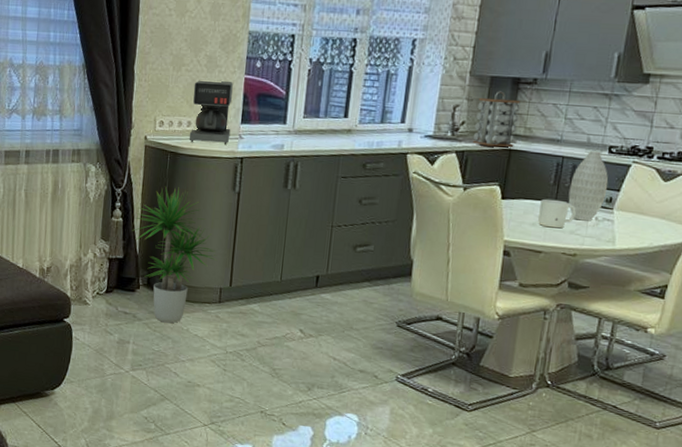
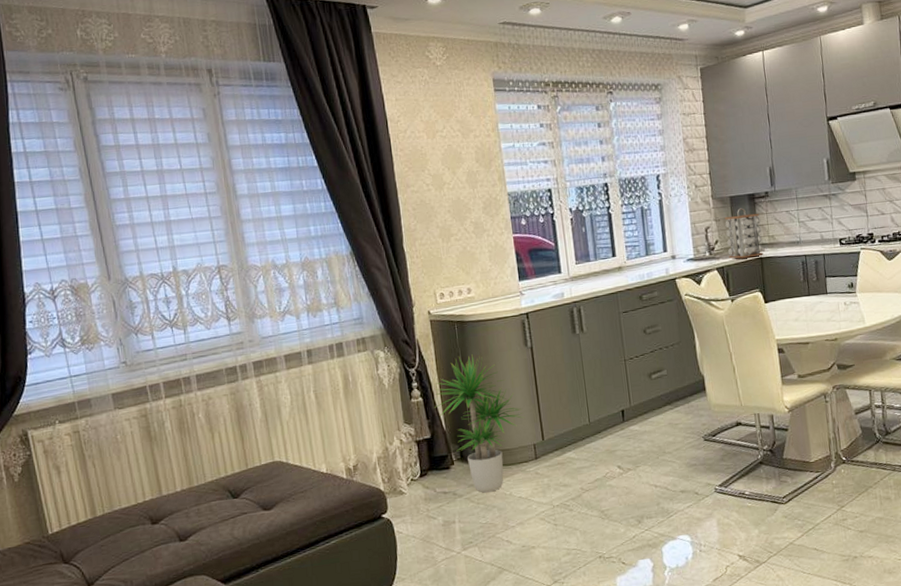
coffee maker: present [189,80,233,146] -> none [466,242,512,309]
mug: present [538,198,576,229] -> none [797,293,828,320]
vase: present [568,150,608,221] -> none [816,245,847,309]

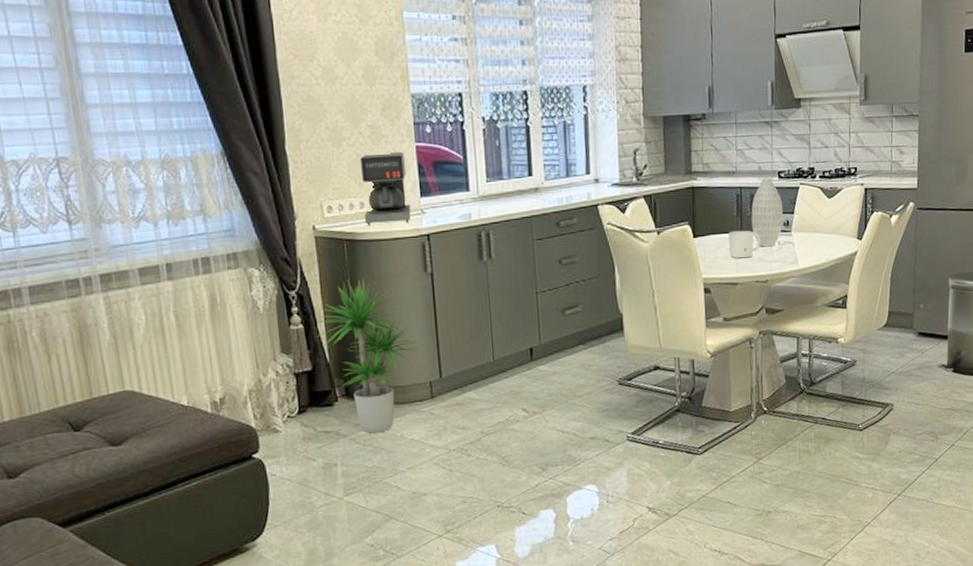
coffee maker: none [466,242,512,309] -> present [359,151,411,226]
spice rack: present [724,208,764,259] -> none [655,130,696,187]
mug: none [797,293,828,320] -> present [728,230,761,259]
vase: none [816,245,847,309] -> present [751,178,783,247]

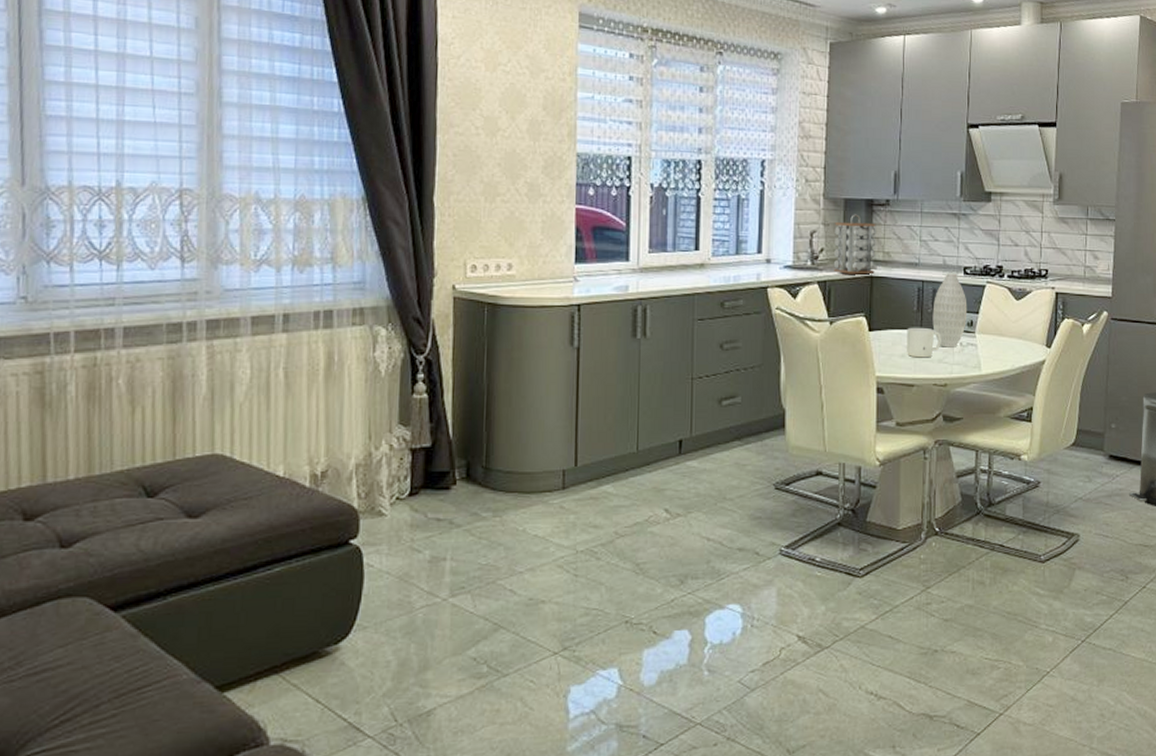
potted plant: present [316,278,420,434] -> none [441,347,556,525]
coffee maker: present [359,151,411,226] -> none [510,212,563,291]
spice rack: none [655,130,696,187] -> present [833,214,876,275]

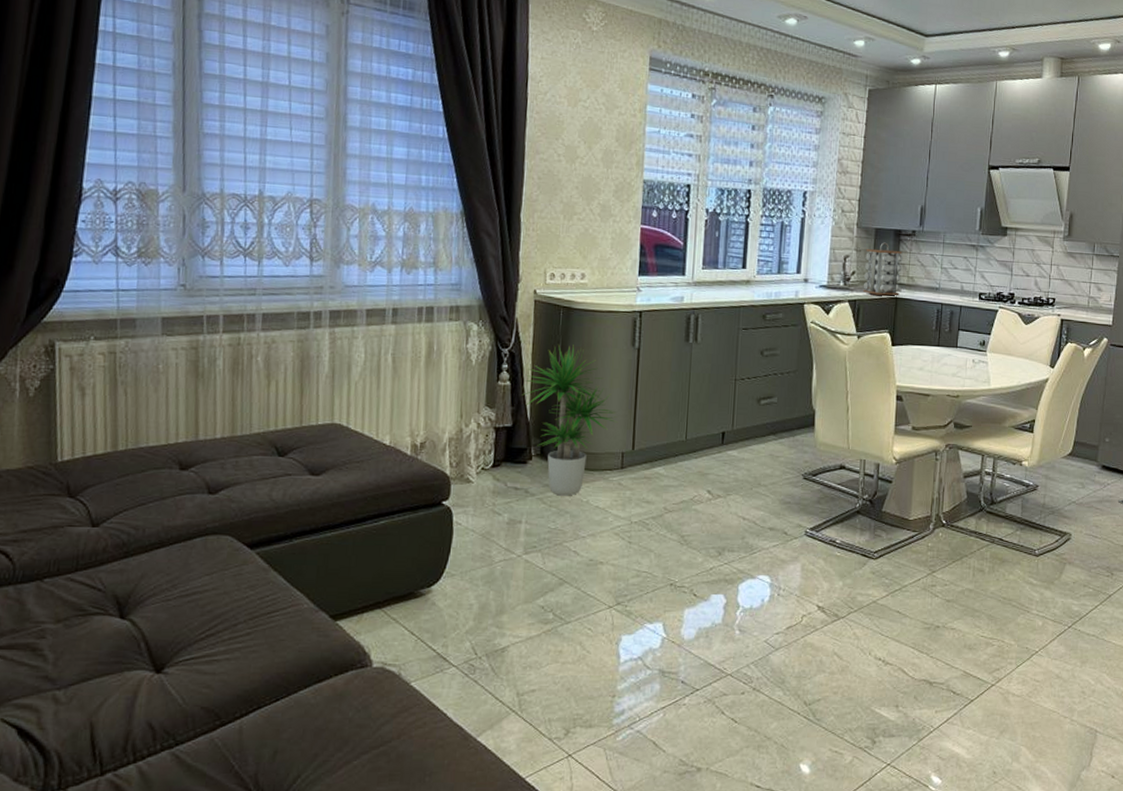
potted plant: none [441,347,556,525] -> present [521,345,617,496]
mug: present [907,327,941,358] -> none [925,344,956,372]
vase: present [932,273,968,348] -> none [948,297,981,364]

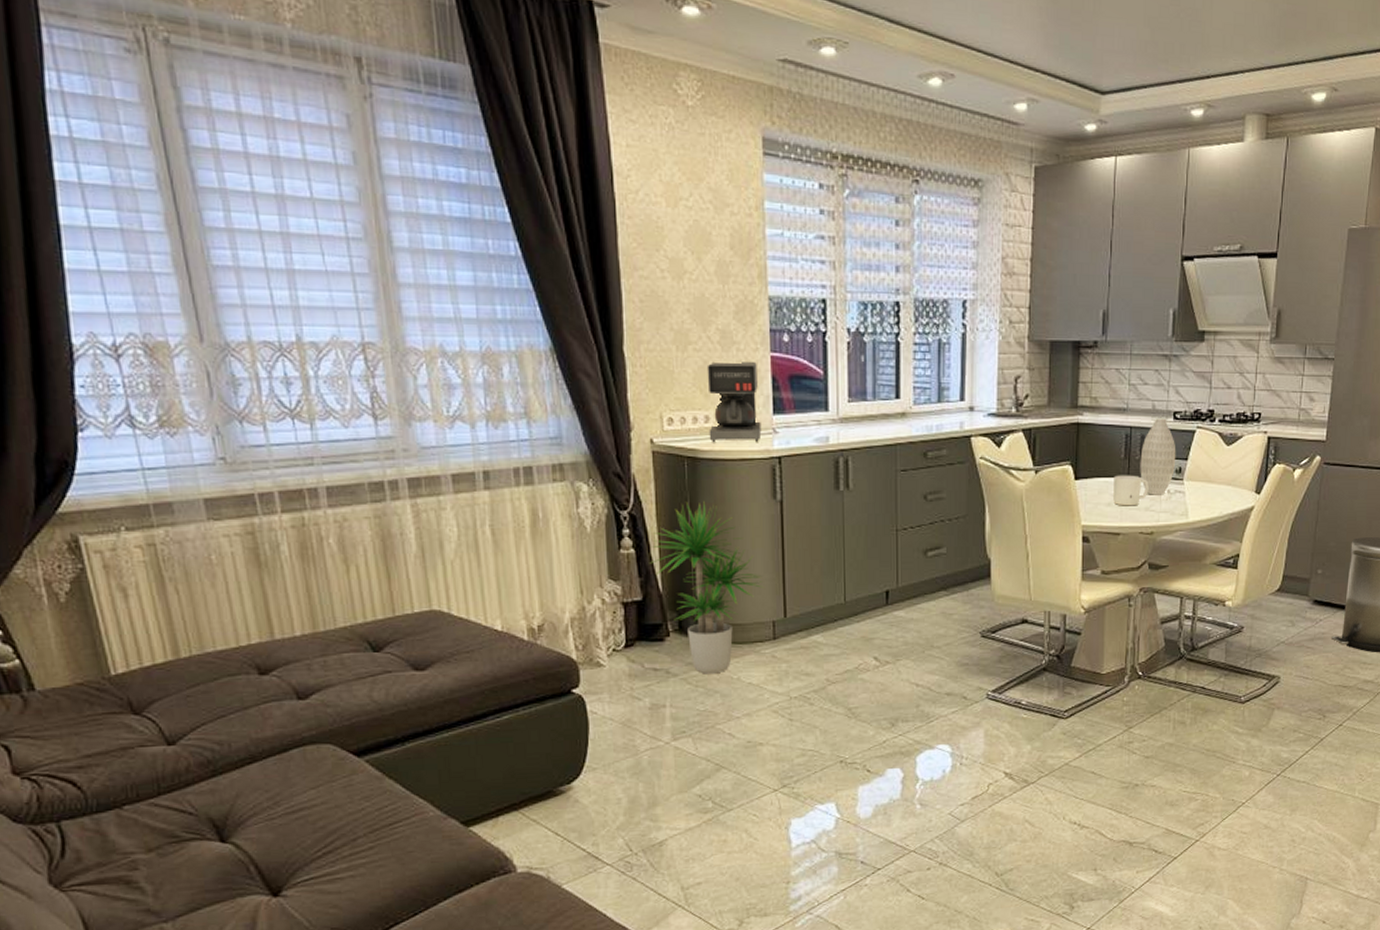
coffee maker: none [583,230,629,299] -> present [707,361,762,443]
spice rack: present [862,242,903,296] -> none [1038,357,1083,421]
mug: none [925,344,956,372] -> present [1113,475,1149,506]
vase: none [948,297,981,364] -> present [1140,418,1176,495]

